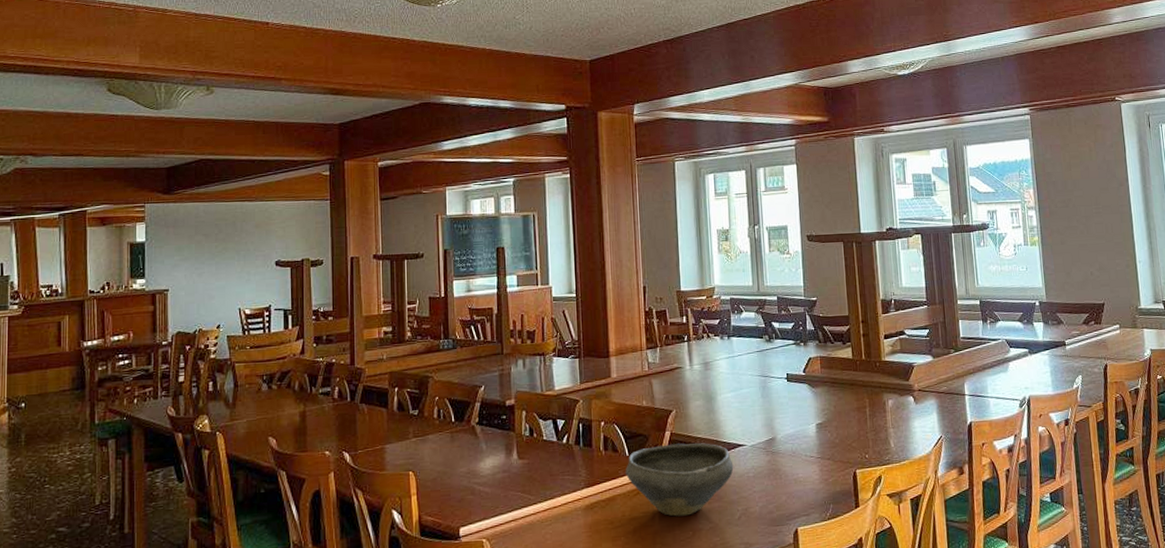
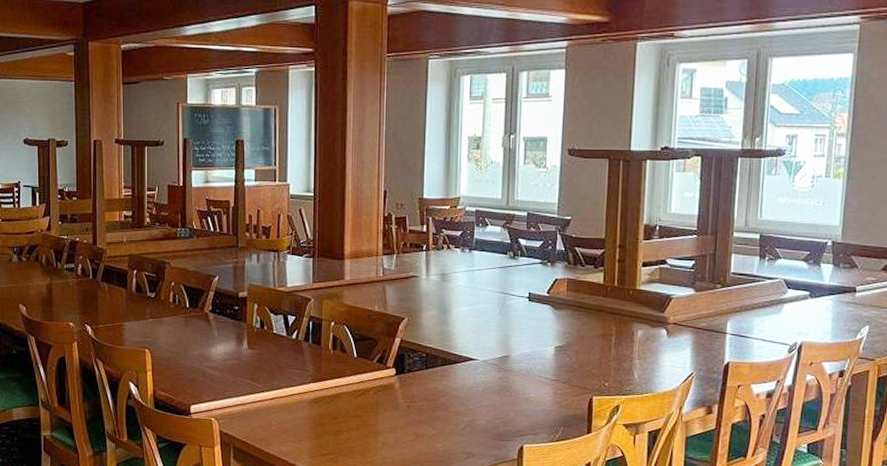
bowl: present [625,443,734,517] -> none [352,350,463,420]

